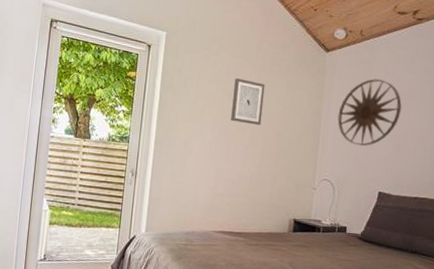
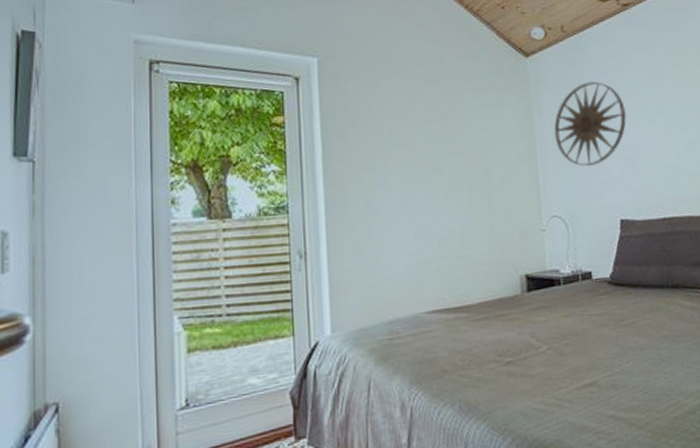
wall art: present [231,78,265,125] -> none [419,105,462,162]

